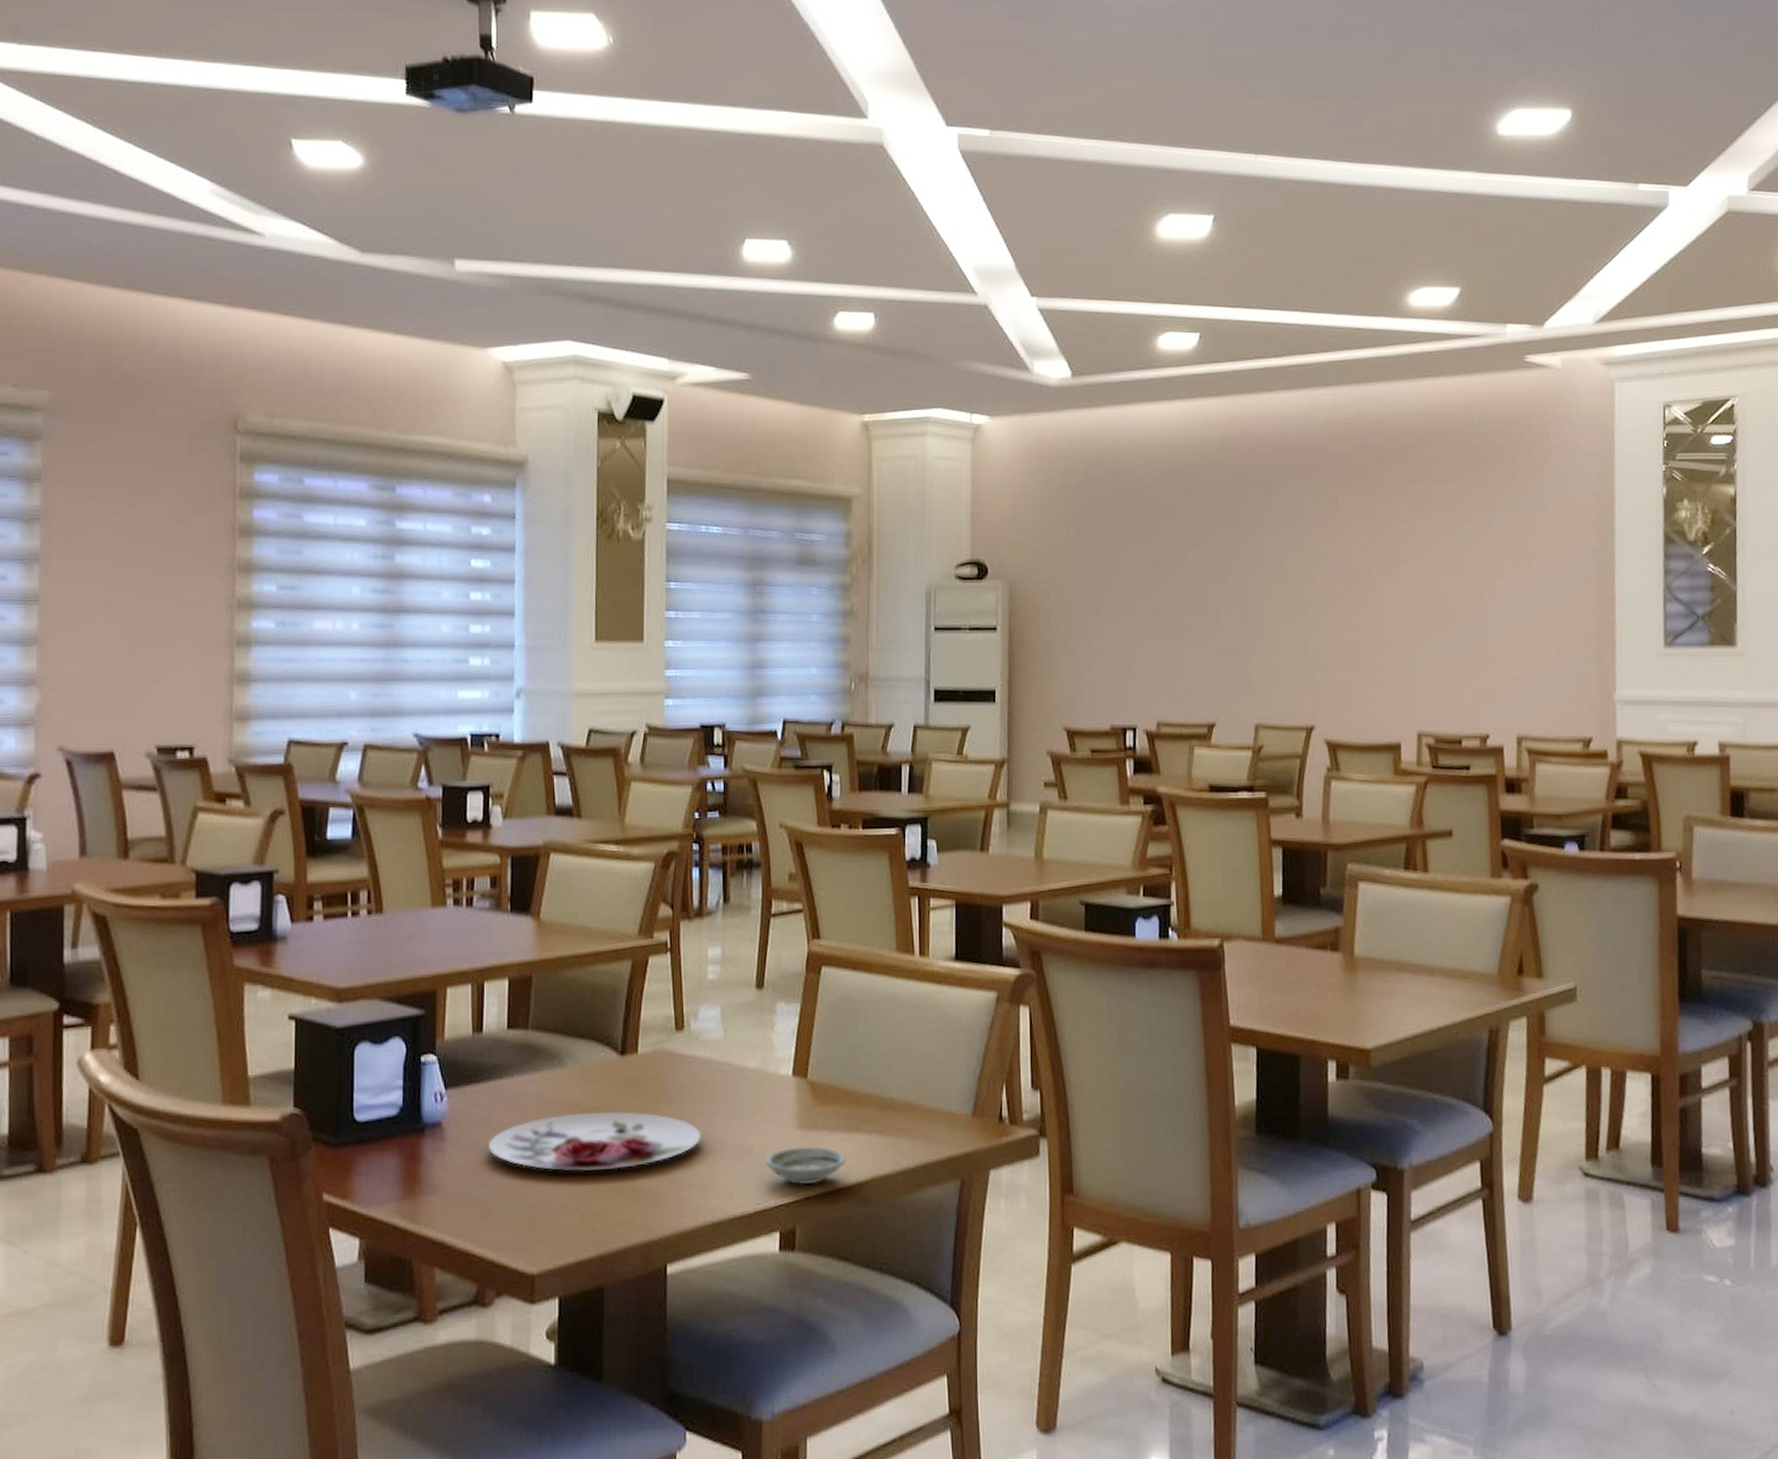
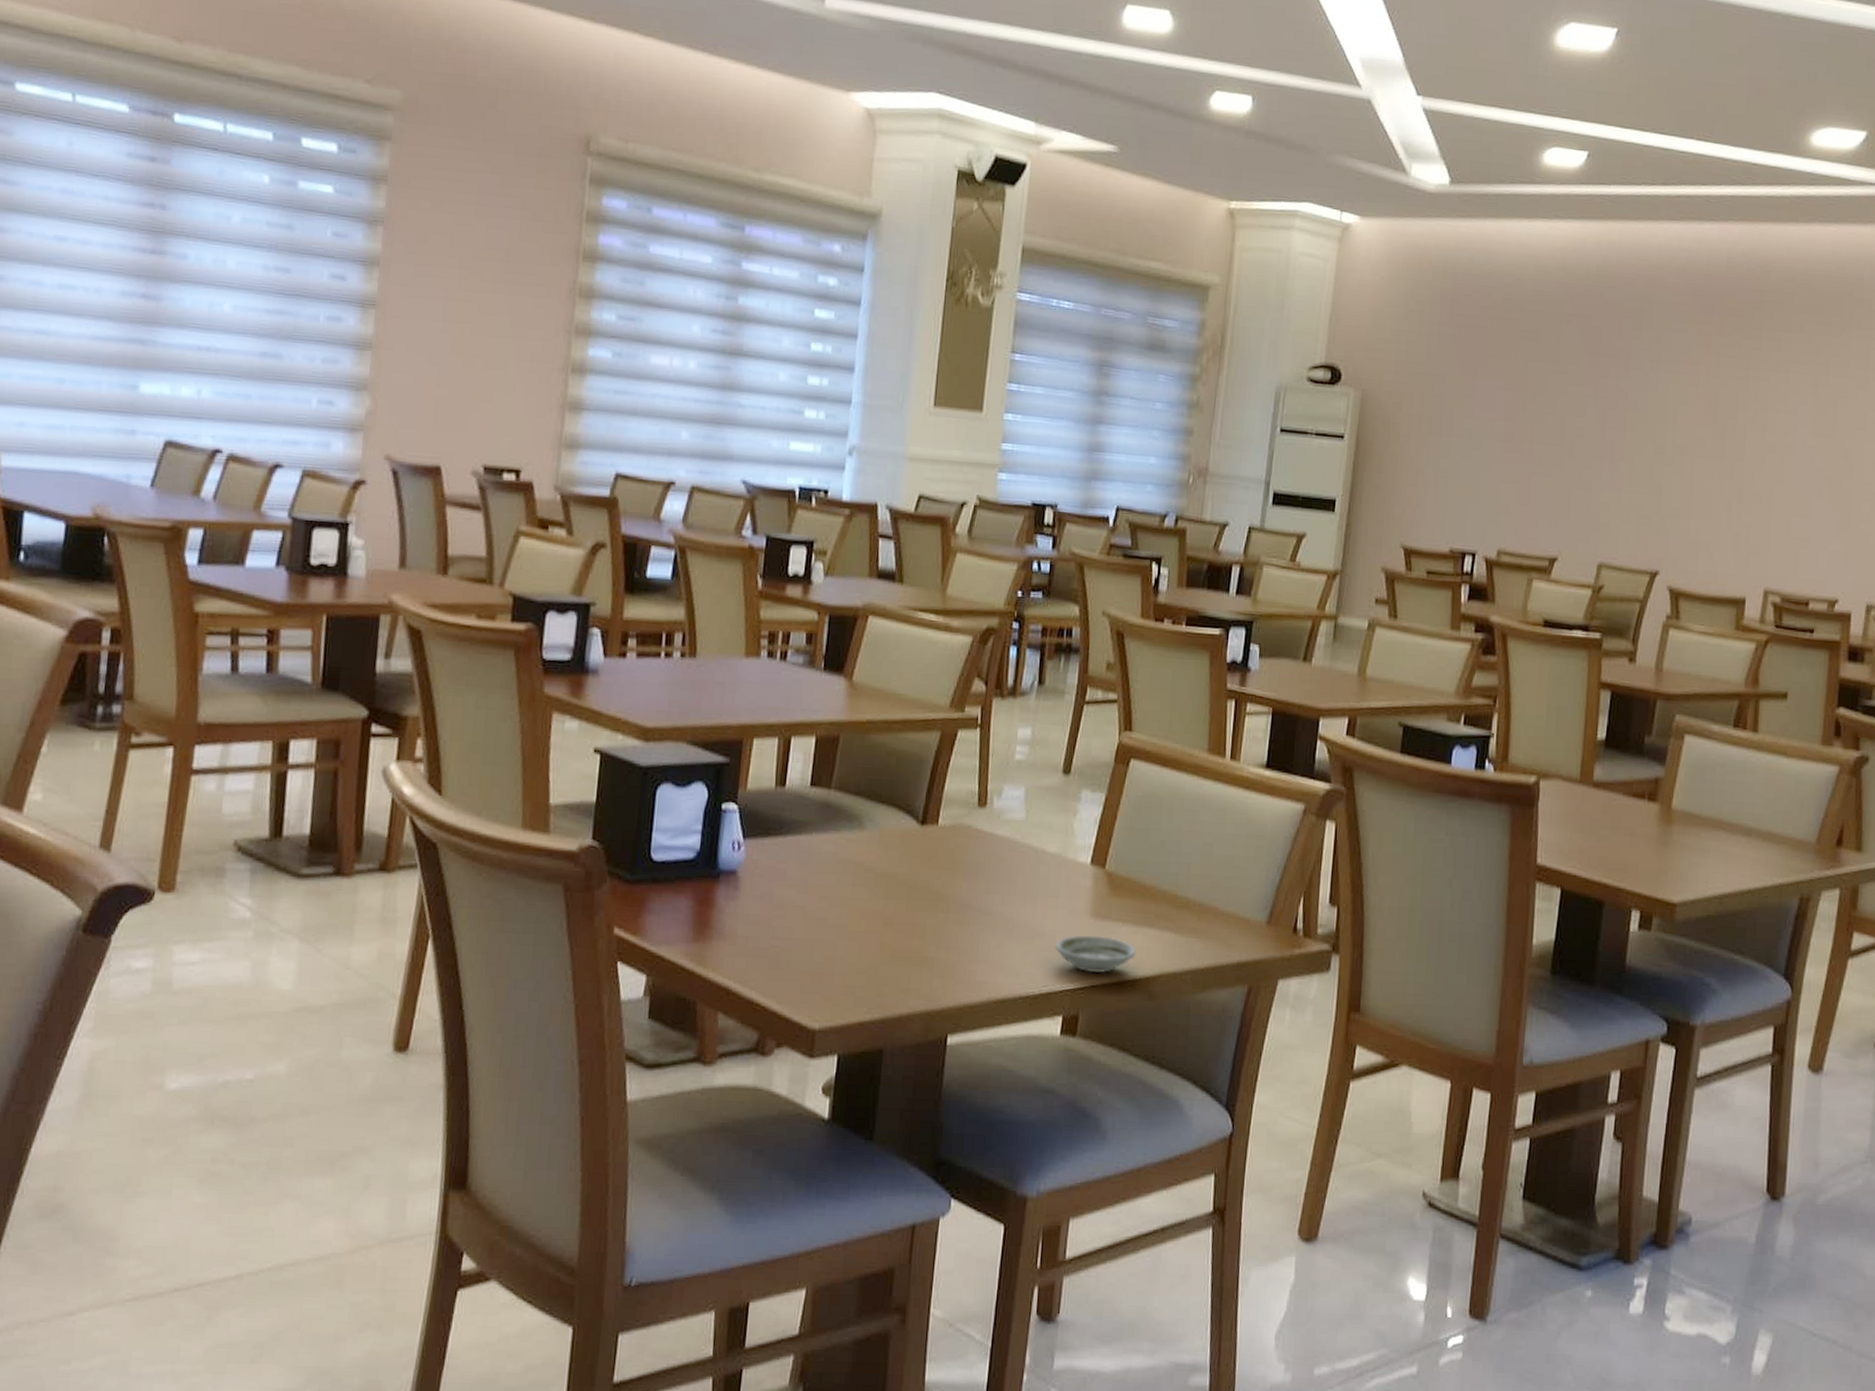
plate: present [489,1111,702,1172] -> none [782,876,994,937]

